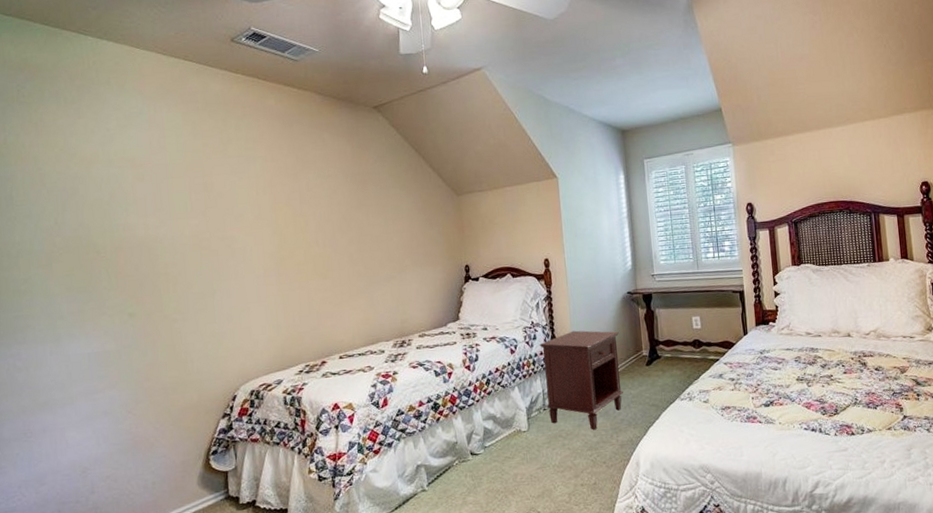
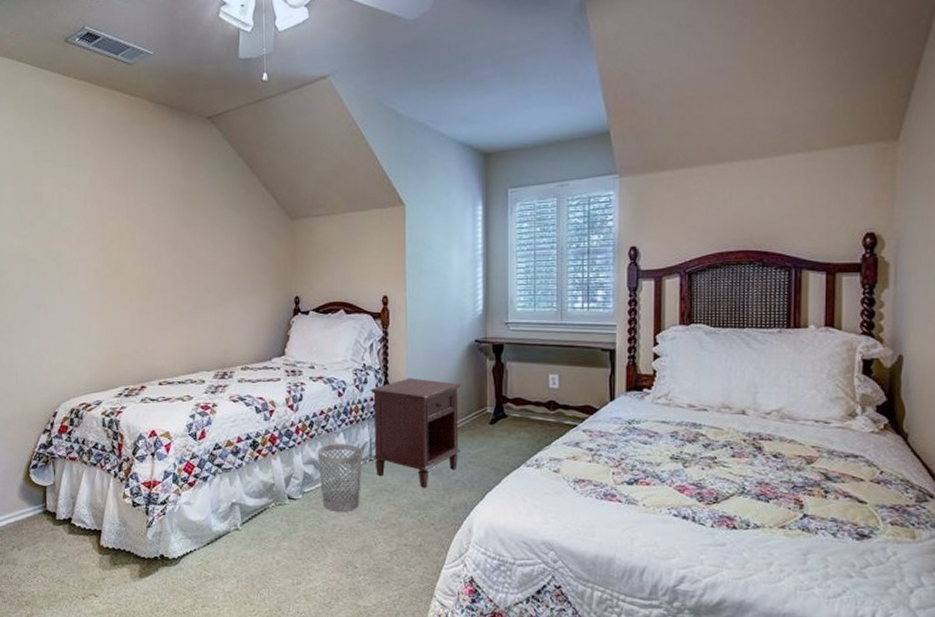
wastebasket: none [495,396,538,462] -> present [317,444,362,513]

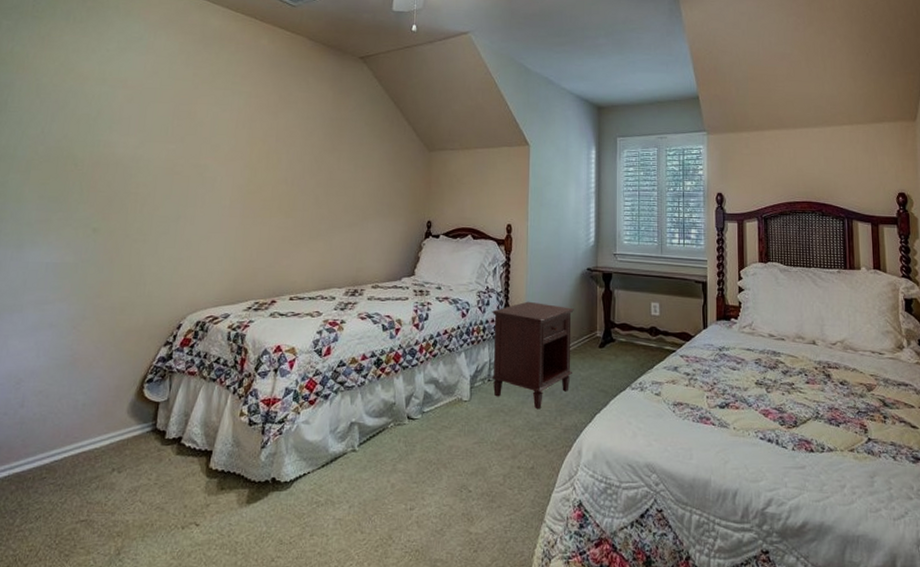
wastebasket: present [317,444,362,513] -> none [438,363,481,434]

